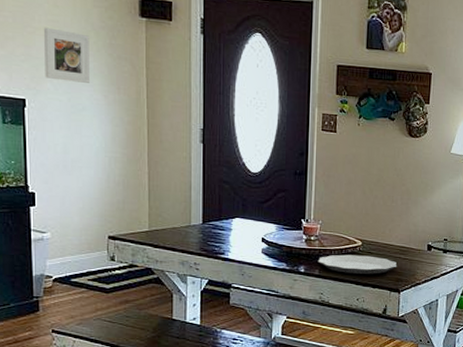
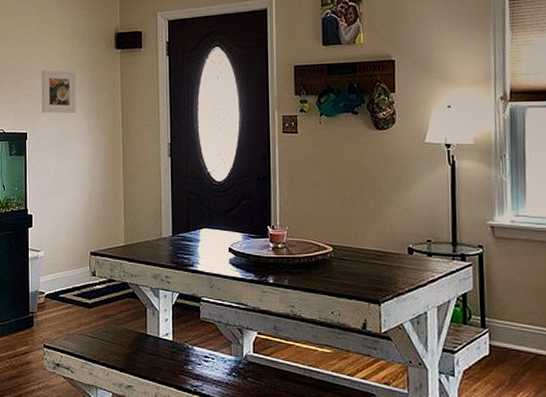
plate: present [317,254,397,274] -> none [286,262,375,284]

